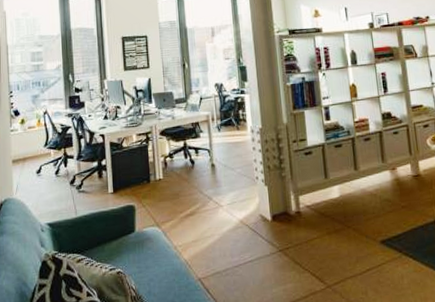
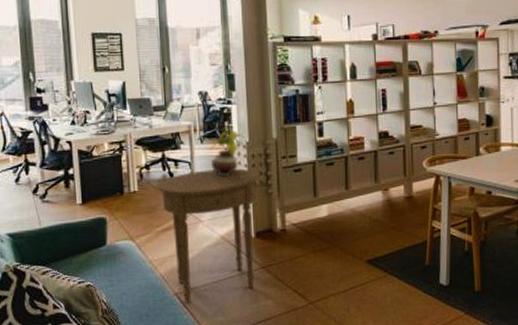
side table: none [180,153,273,289] -> present [157,168,259,303]
potted plant: none [227,114,261,162] -> present [210,127,247,177]

